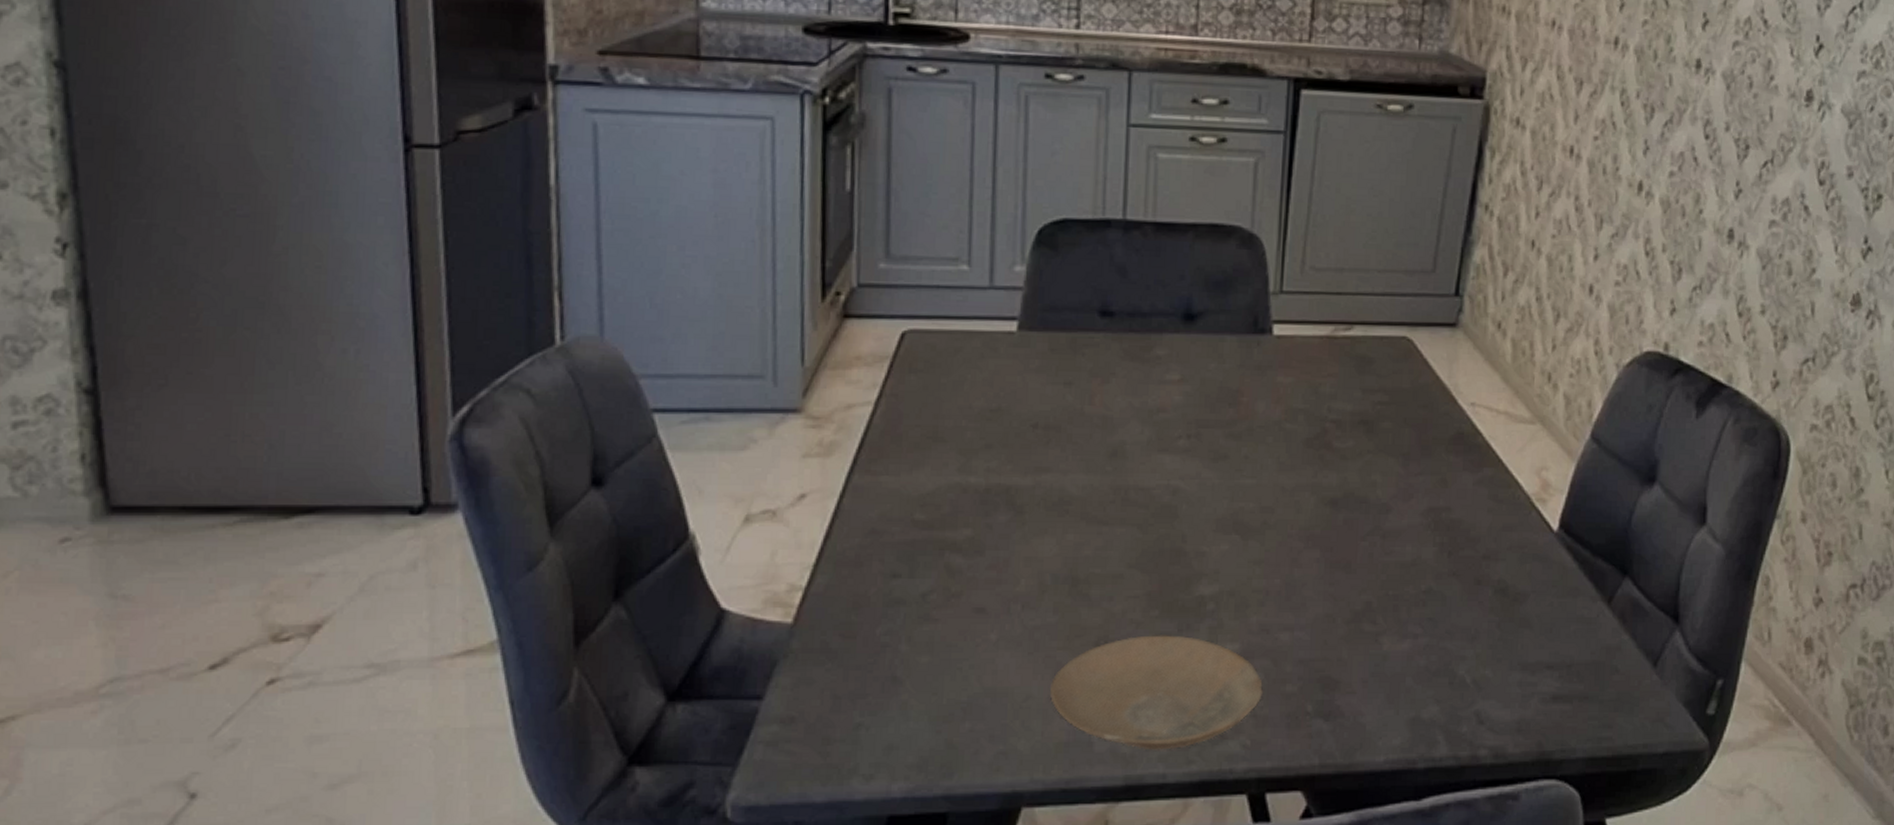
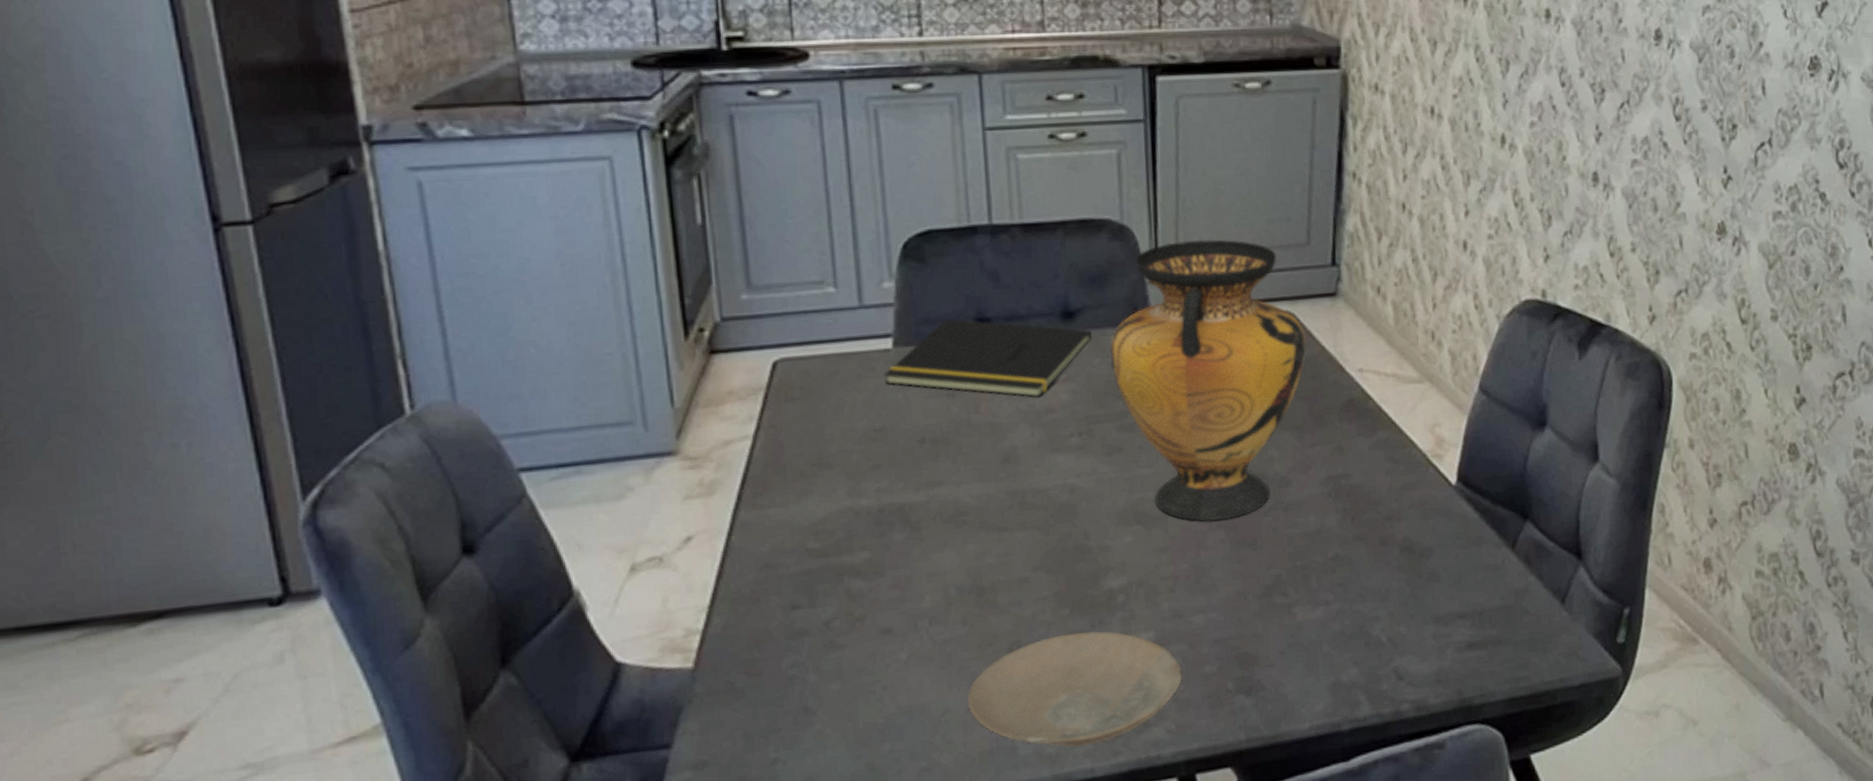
notepad: none [1005,309,1212,396] -> present [883,319,1093,398]
vase: none [1225,255,1422,540] -> present [1110,239,1307,522]

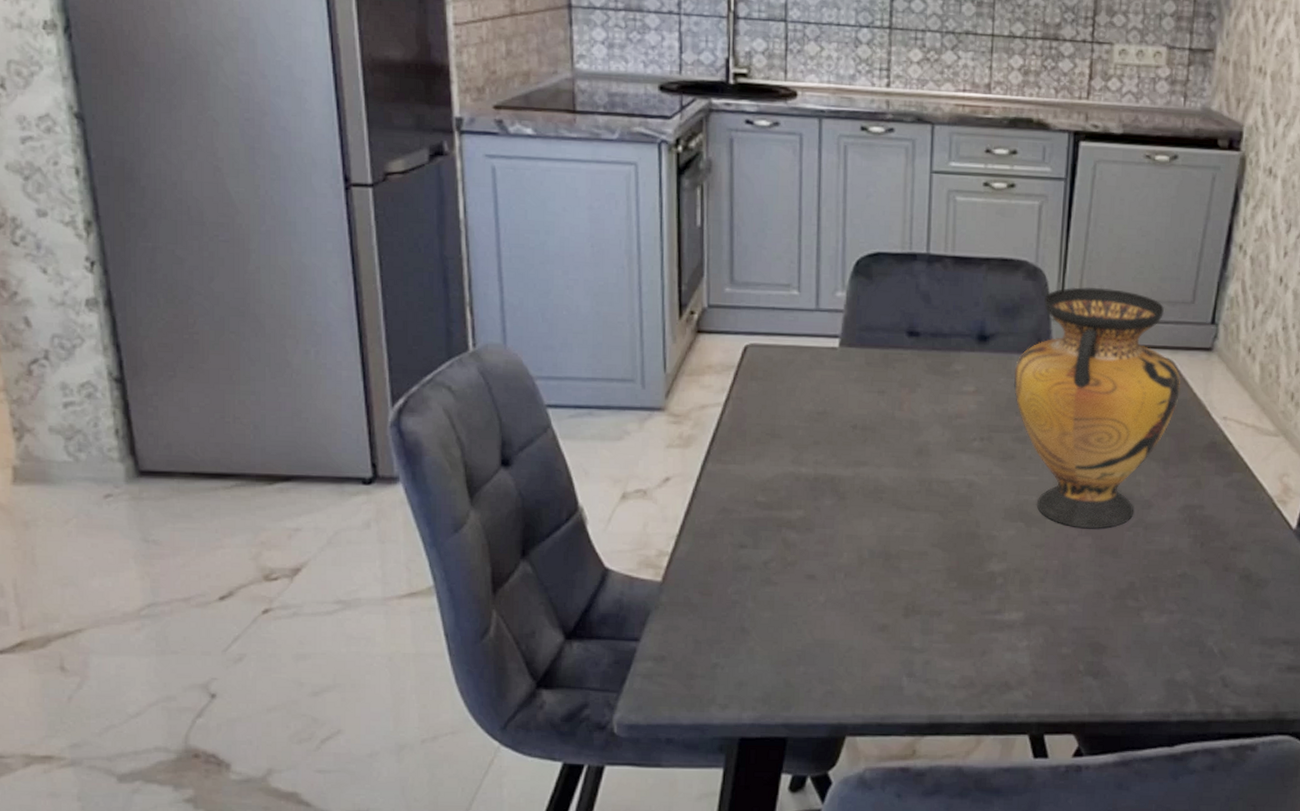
notepad: present [883,319,1093,398] -> none [829,329,1002,404]
plate: present [967,631,1182,748] -> none [868,602,1043,696]

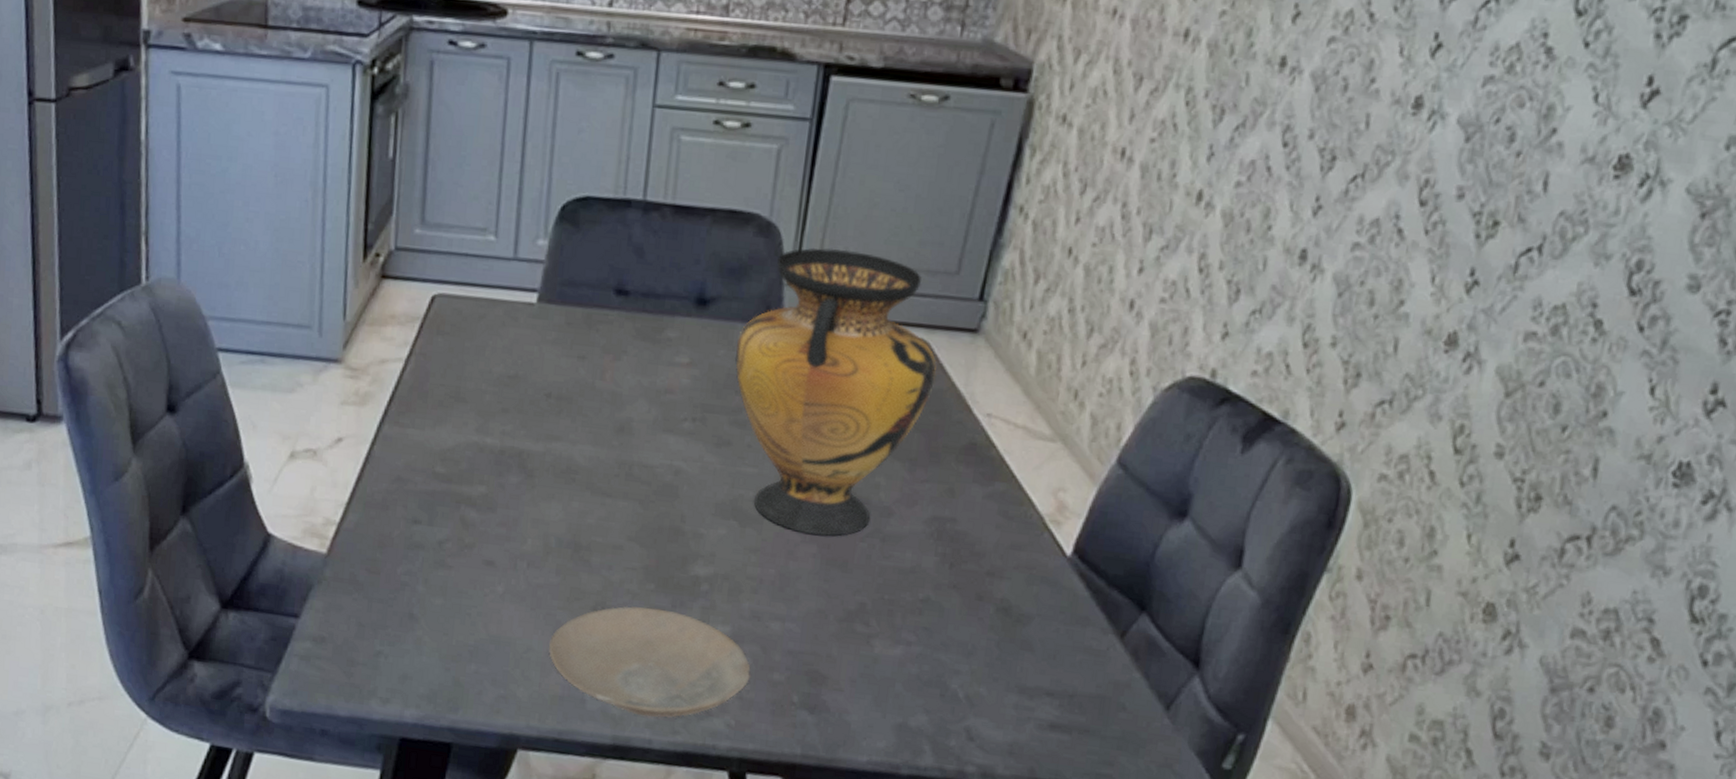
plate: none [868,602,1043,696] -> present [548,606,751,718]

